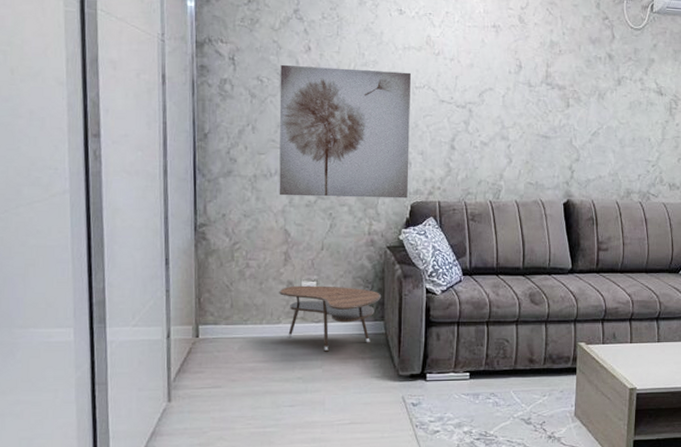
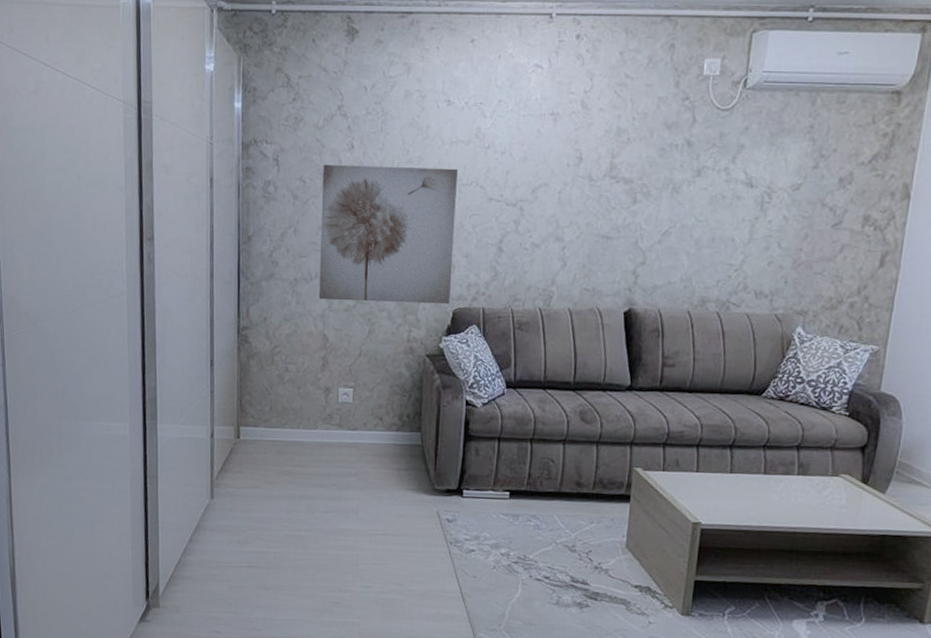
side table: present [279,285,382,352] -> none [316,391,419,460]

